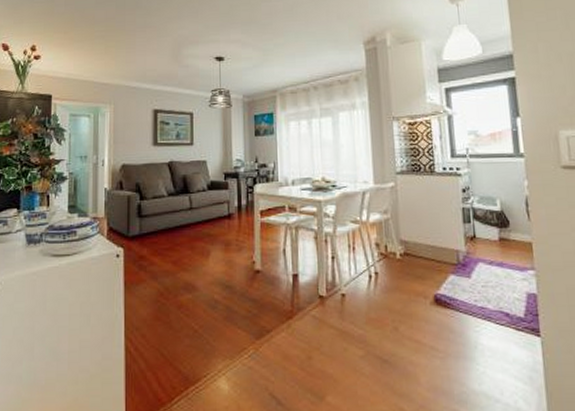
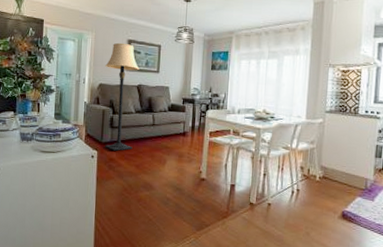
lamp: none [128,114,169,246] -> present [105,42,140,151]

